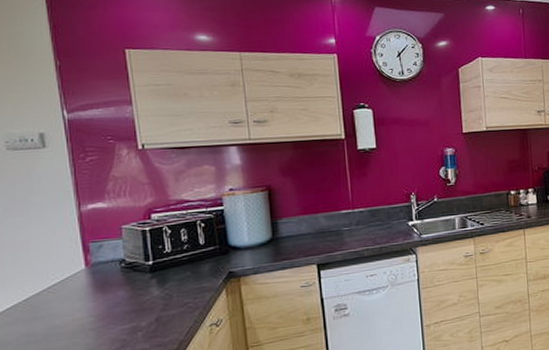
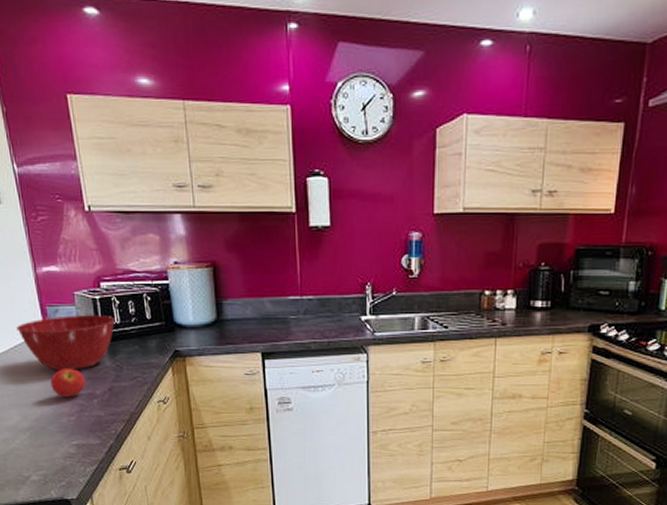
mixing bowl: none [52,245,166,308] -> present [16,315,115,371]
fruit: none [88,303,129,335] -> present [50,369,86,398]

